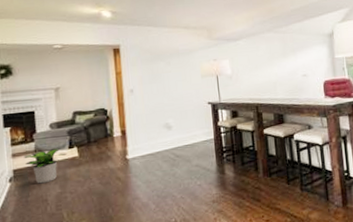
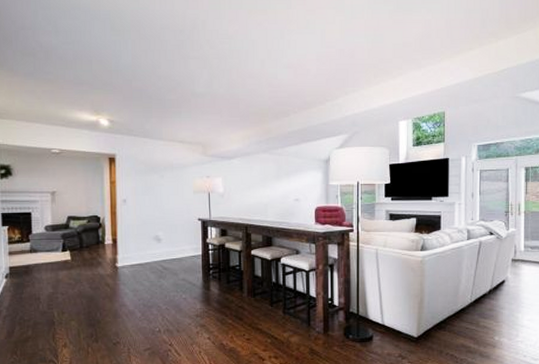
potted plant: present [24,148,68,184] -> none [19,250,61,283]

